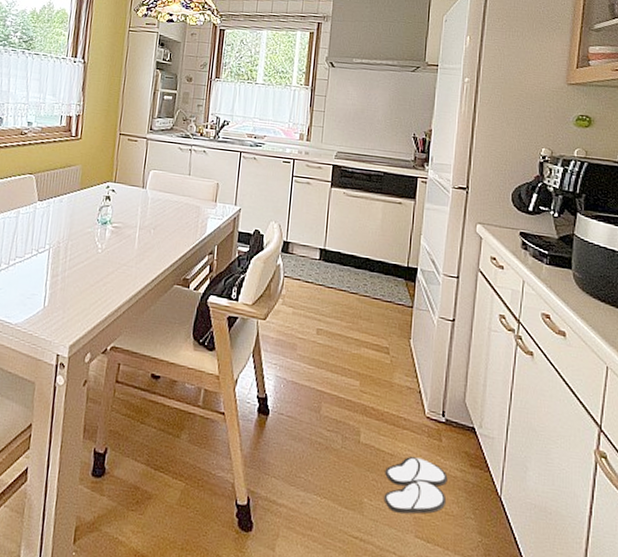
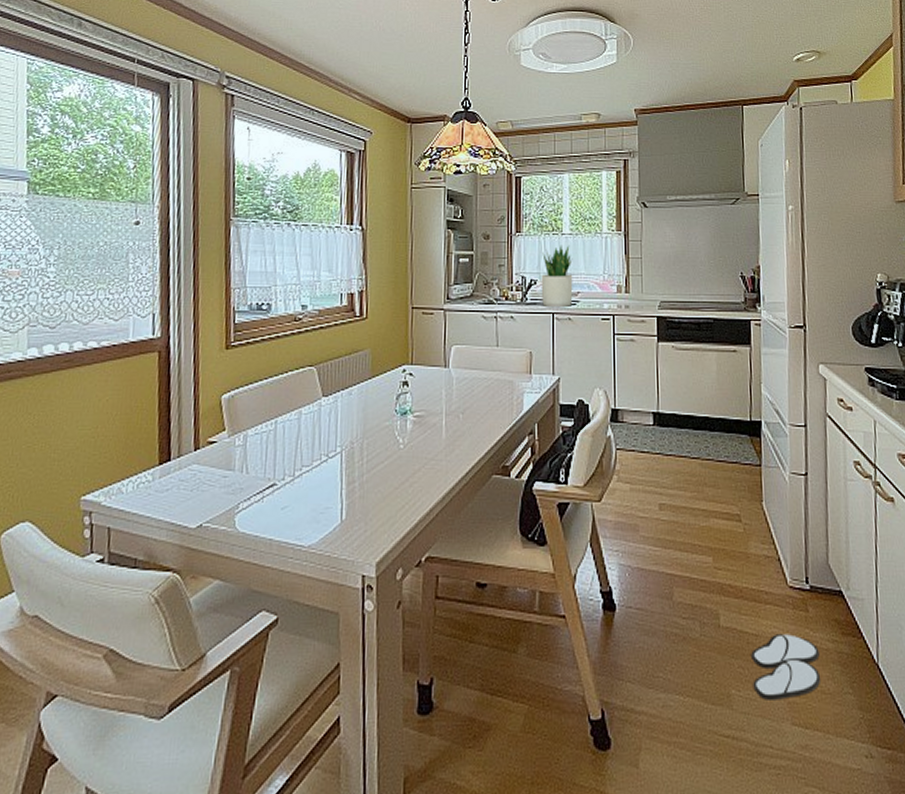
planter: none [232,93,263,148] -> present [541,245,573,308]

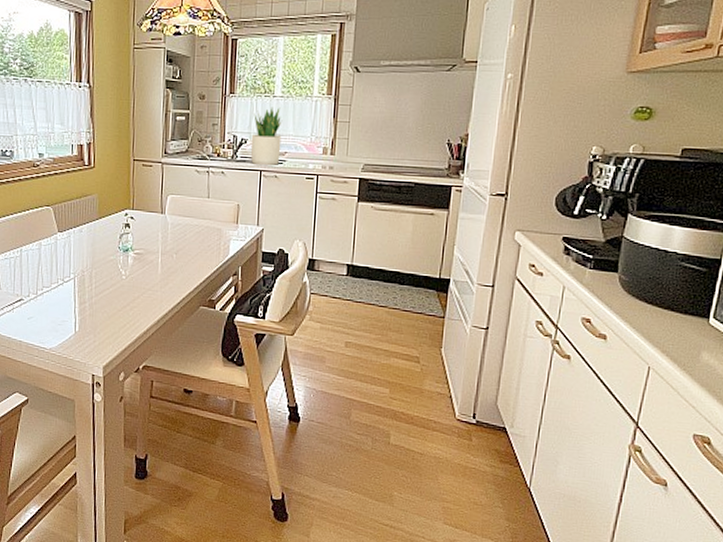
slippers: present [751,634,820,700] -> none [413,455,477,505]

